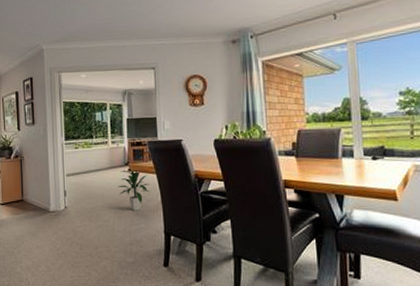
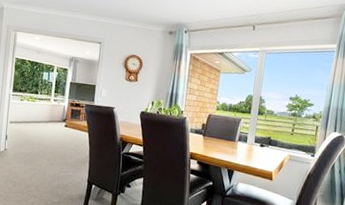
indoor plant: present [117,169,150,211] -> none [53,126,82,161]

